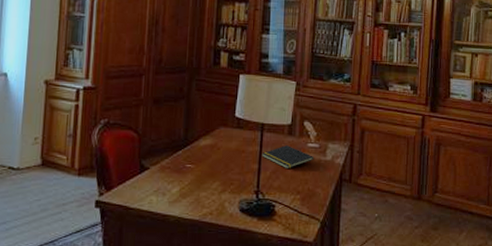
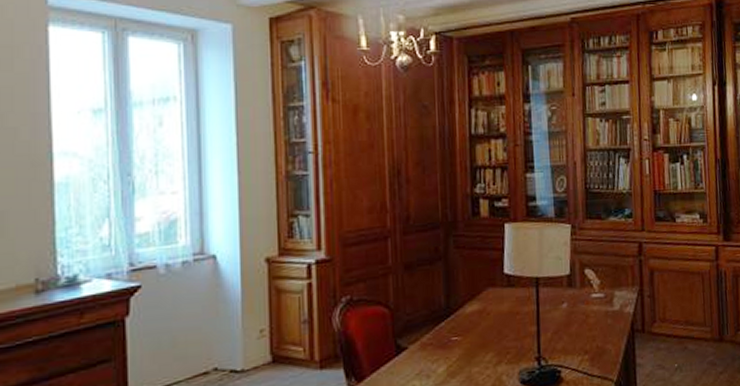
notepad: present [262,145,314,170] -> none [540,299,600,327]

